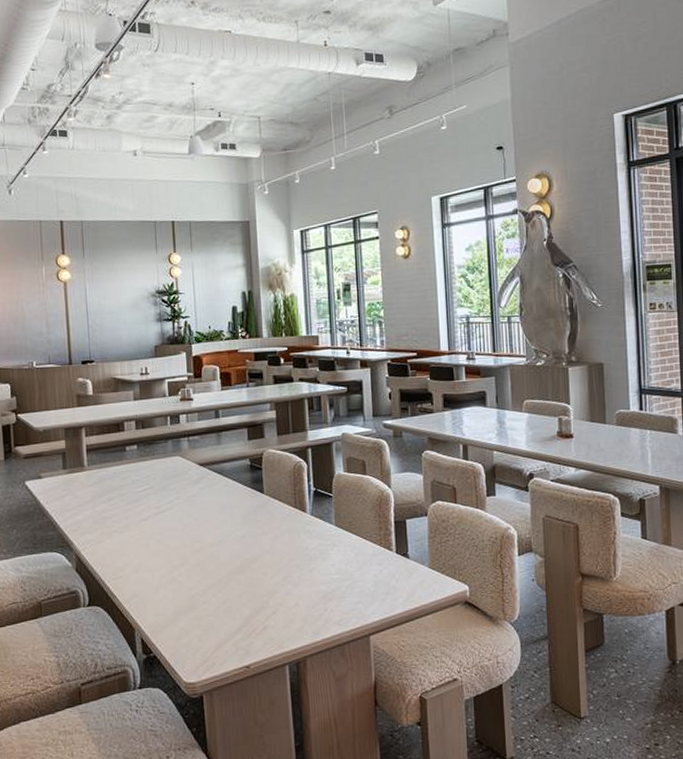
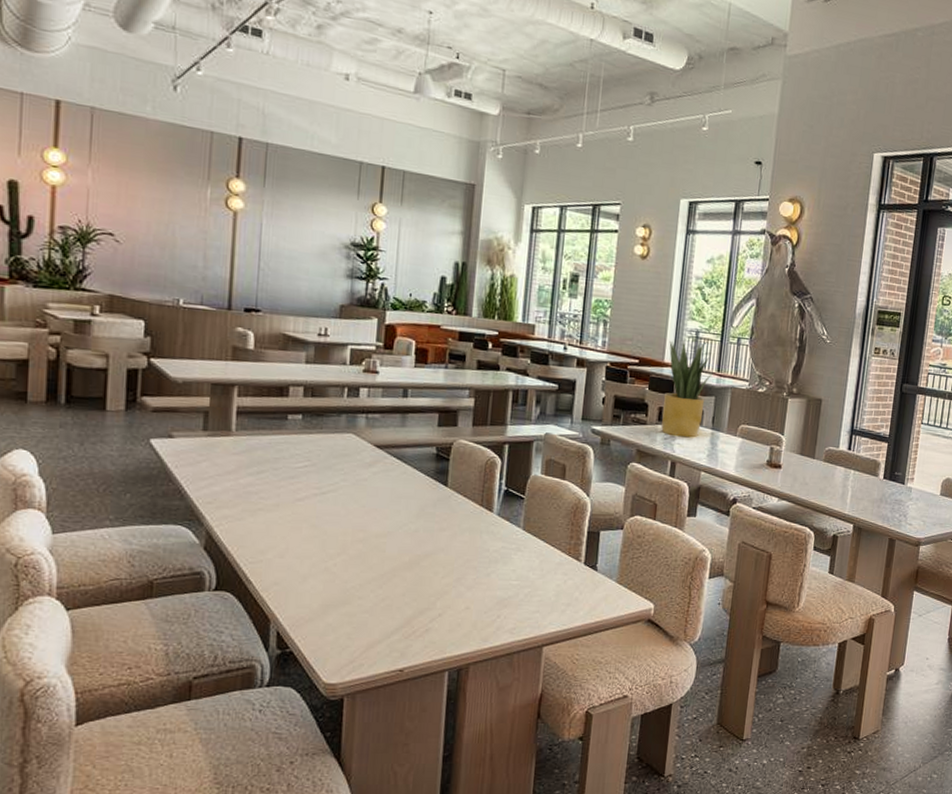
planter: none [442,324,489,420] -> present [661,339,713,438]

